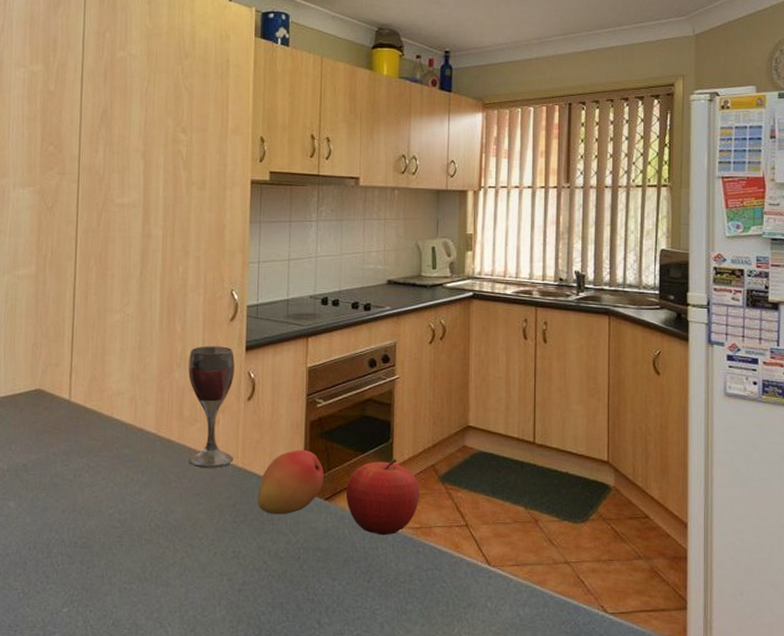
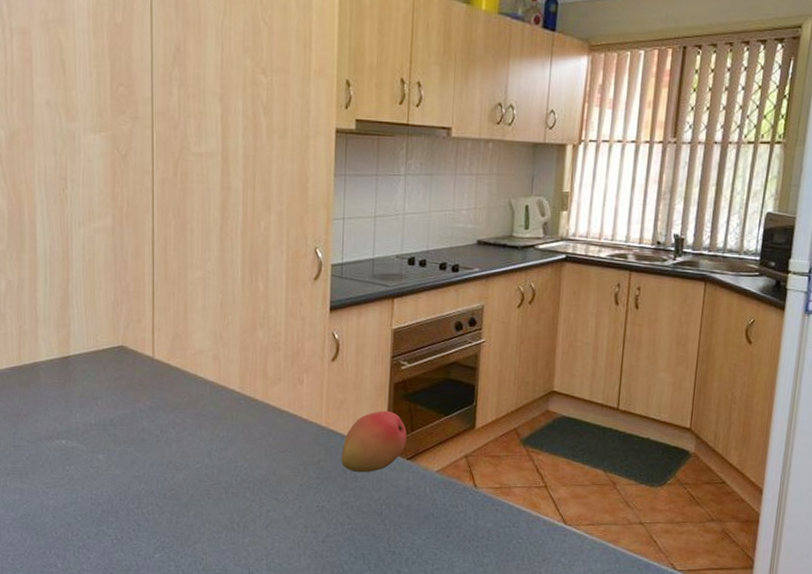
cup: present [187,346,235,469] -> none [271,305,319,428]
fruit: present [345,458,419,536] -> none [428,420,501,495]

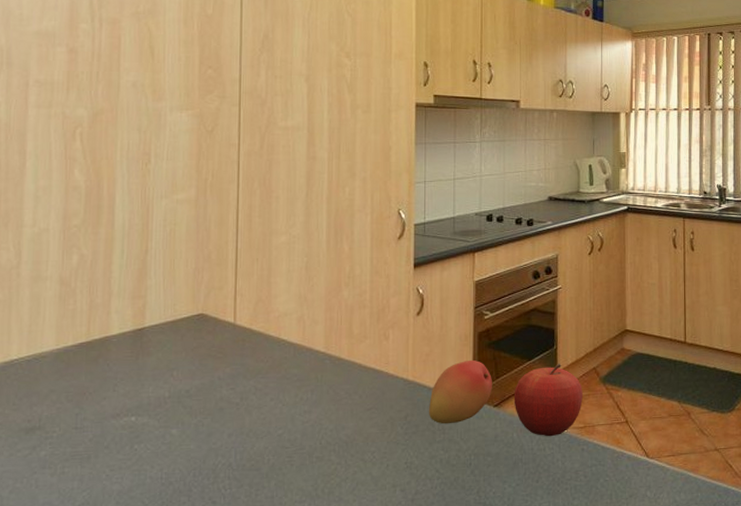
fruit: none [428,420,501,495] -> present [513,363,583,437]

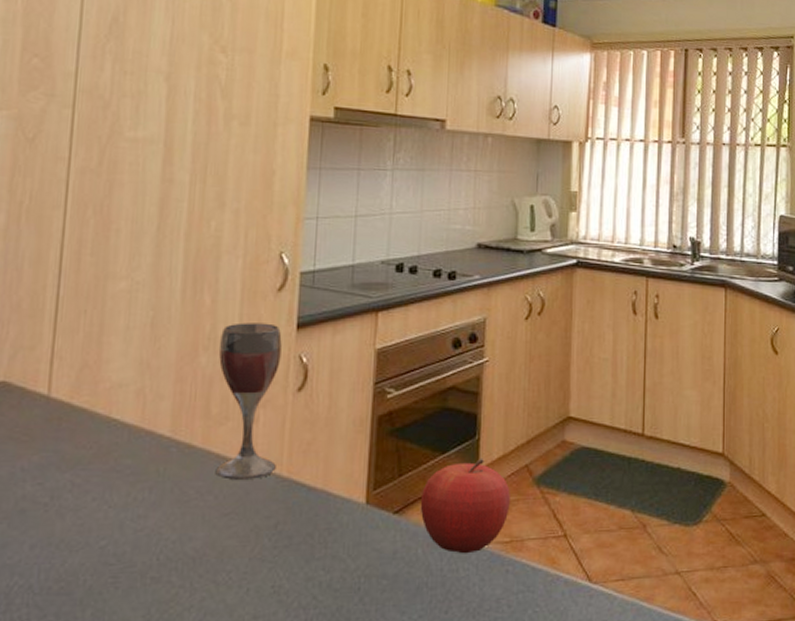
cup: none [356,264,404,384] -> present [215,323,282,481]
fruit: present [428,359,492,424] -> none [306,451,393,536]

